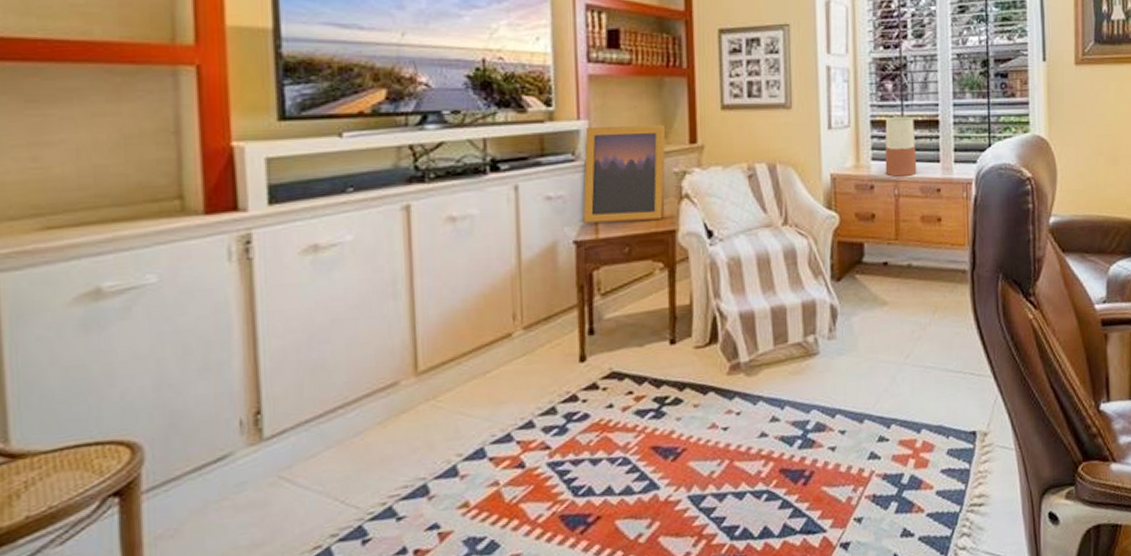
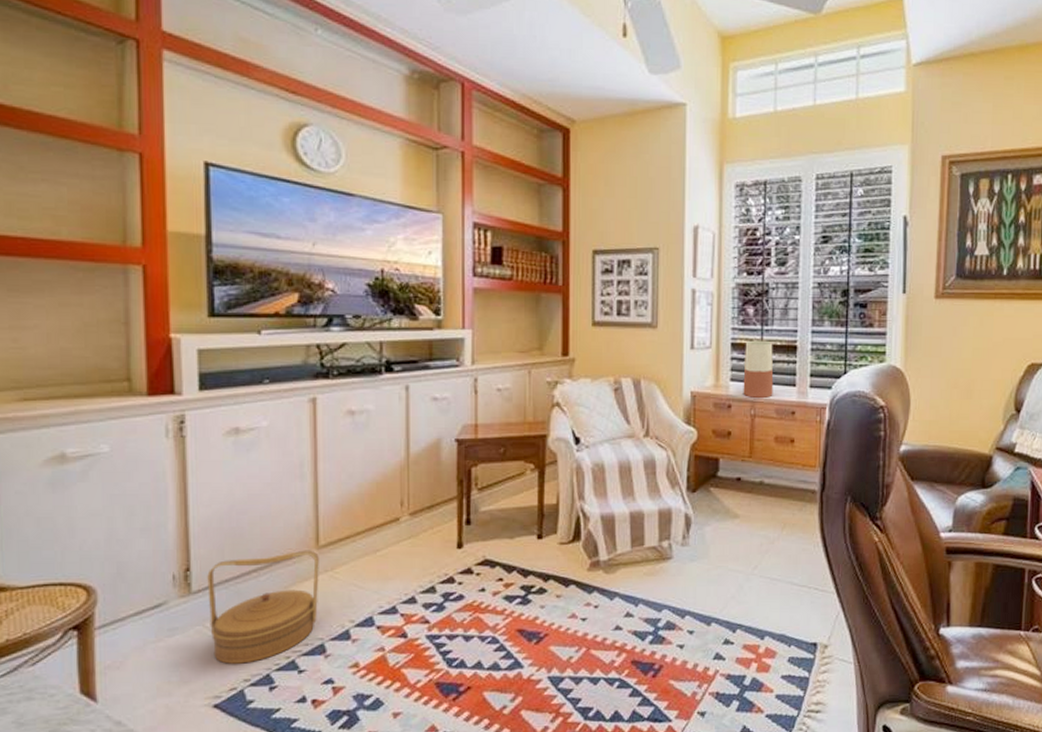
basket: none [282,377,419,519] -> present [207,550,319,664]
picture frame: present [583,125,666,223] -> none [465,337,541,424]

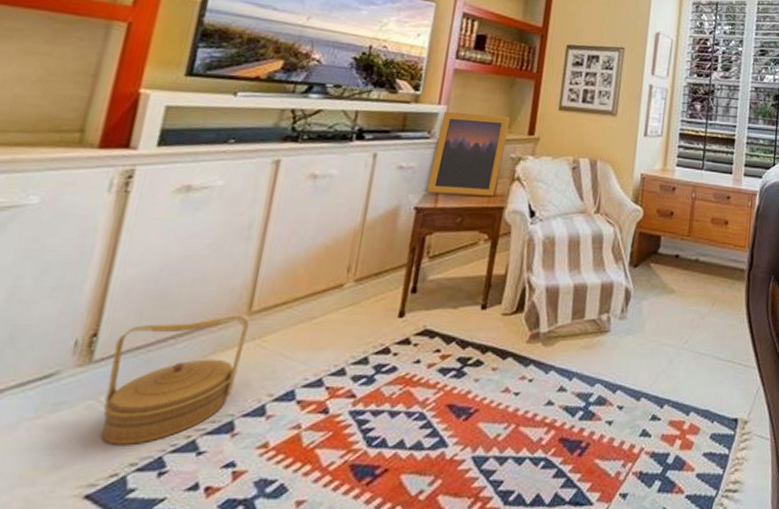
picture frame: none [465,337,541,424] -> present [426,112,511,196]
vase: present [743,340,774,399] -> none [686,131,715,184]

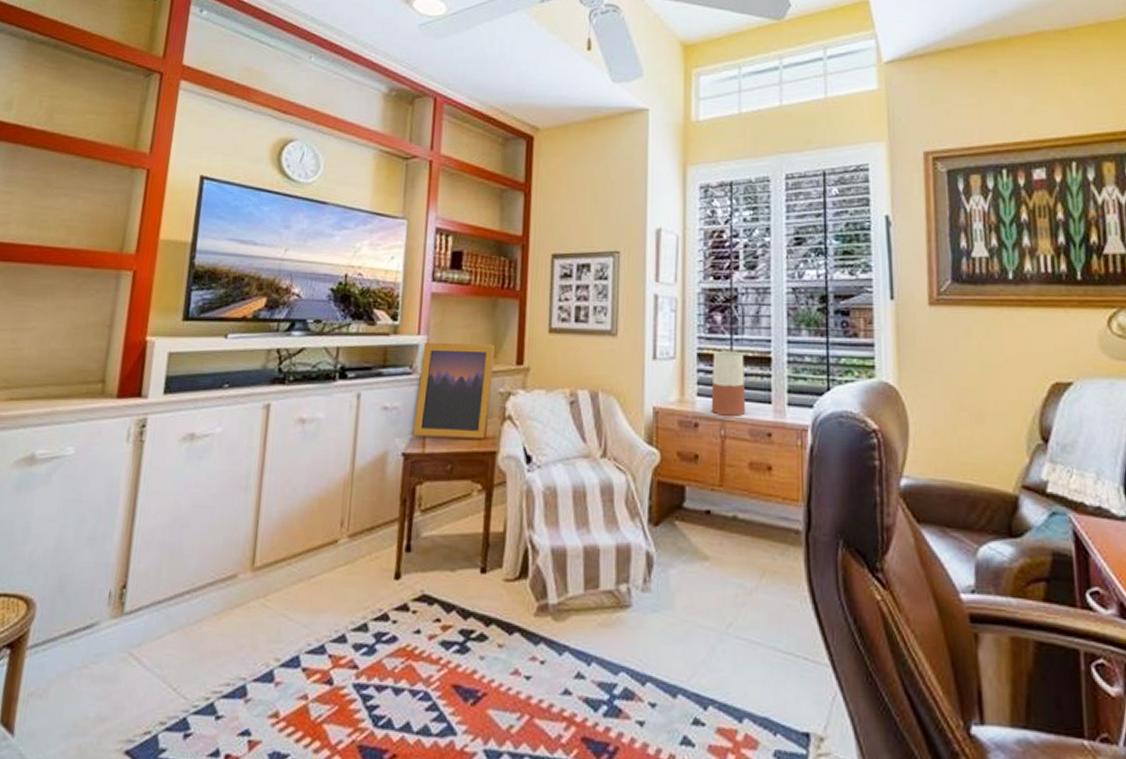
basket: present [100,315,249,445] -> none [134,571,253,703]
vase: none [686,131,715,184] -> present [711,350,746,418]

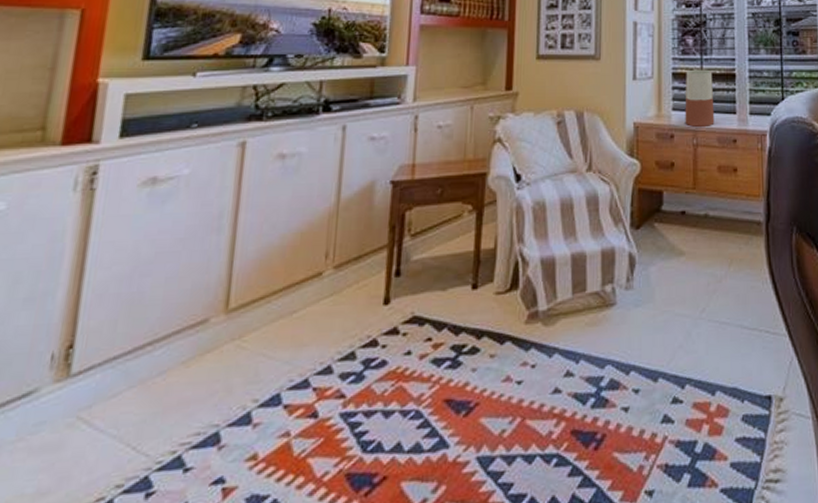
picture frame: present [413,343,496,439] -> none [402,73,485,164]

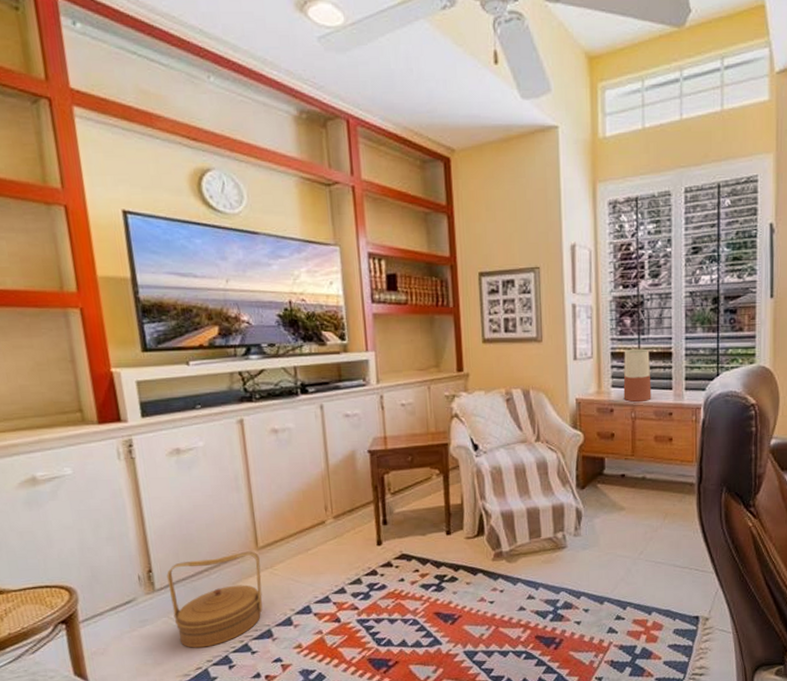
basket: none [83,315,227,466] -> present [166,551,263,648]

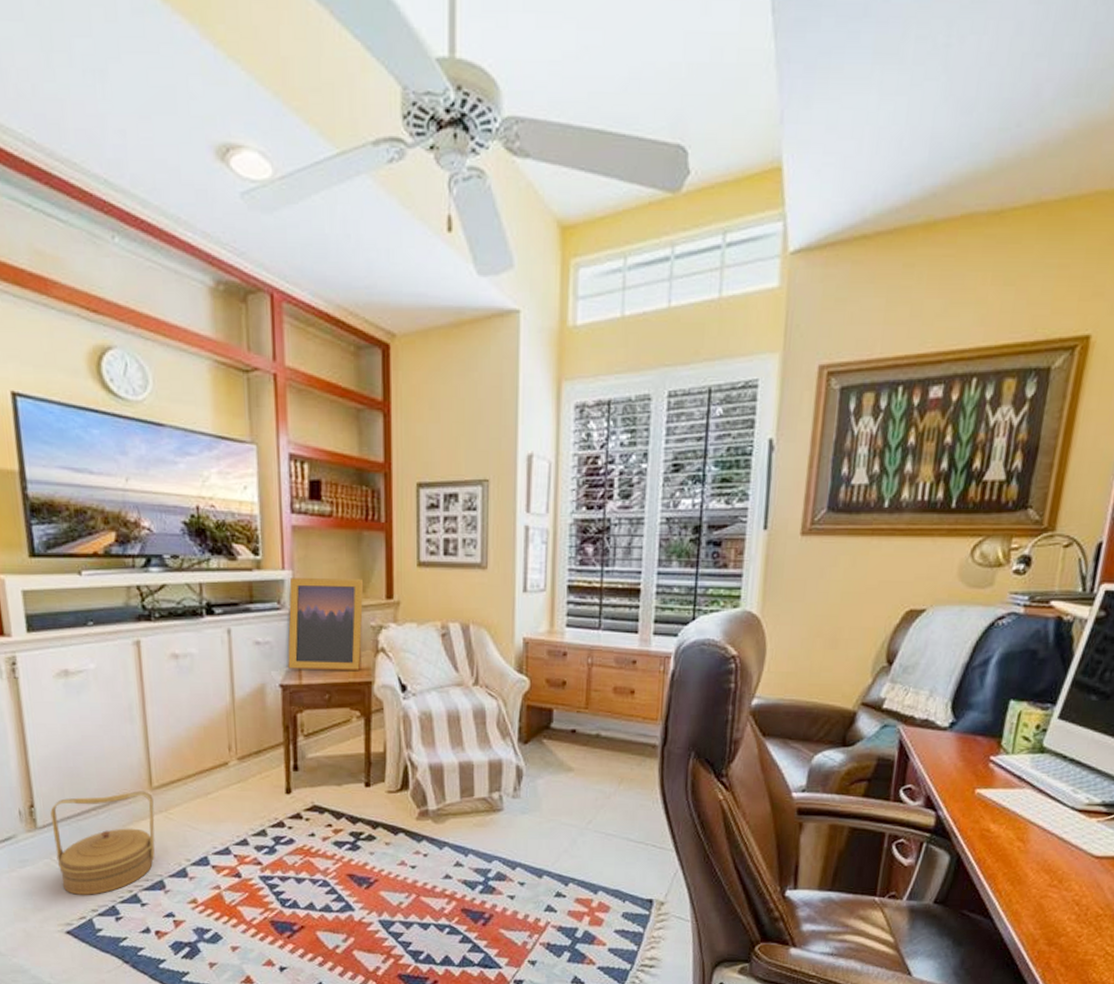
picture frame: none [373,356,438,436] -> present [288,578,364,670]
vase: present [623,348,652,403] -> none [579,582,614,647]

